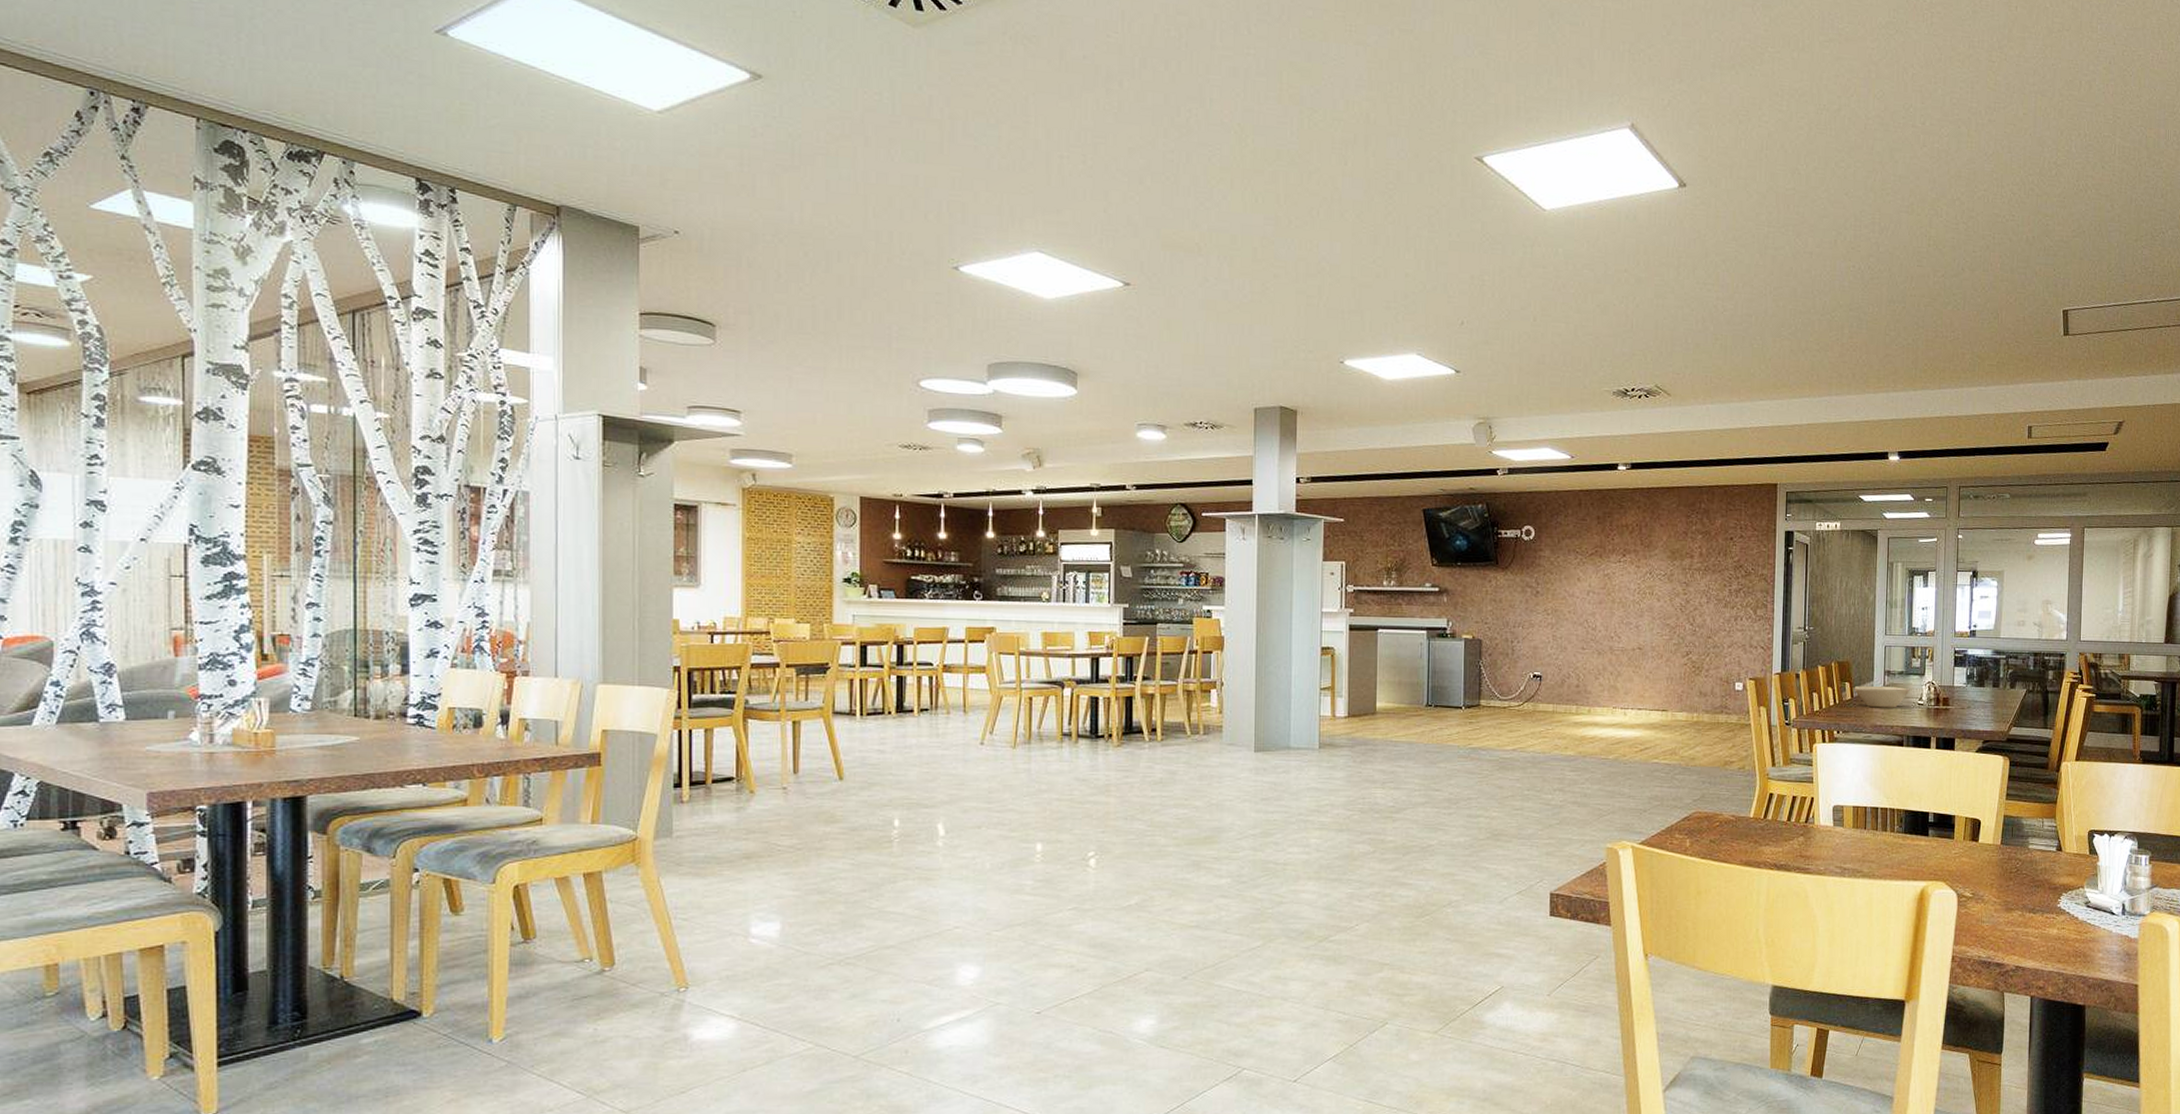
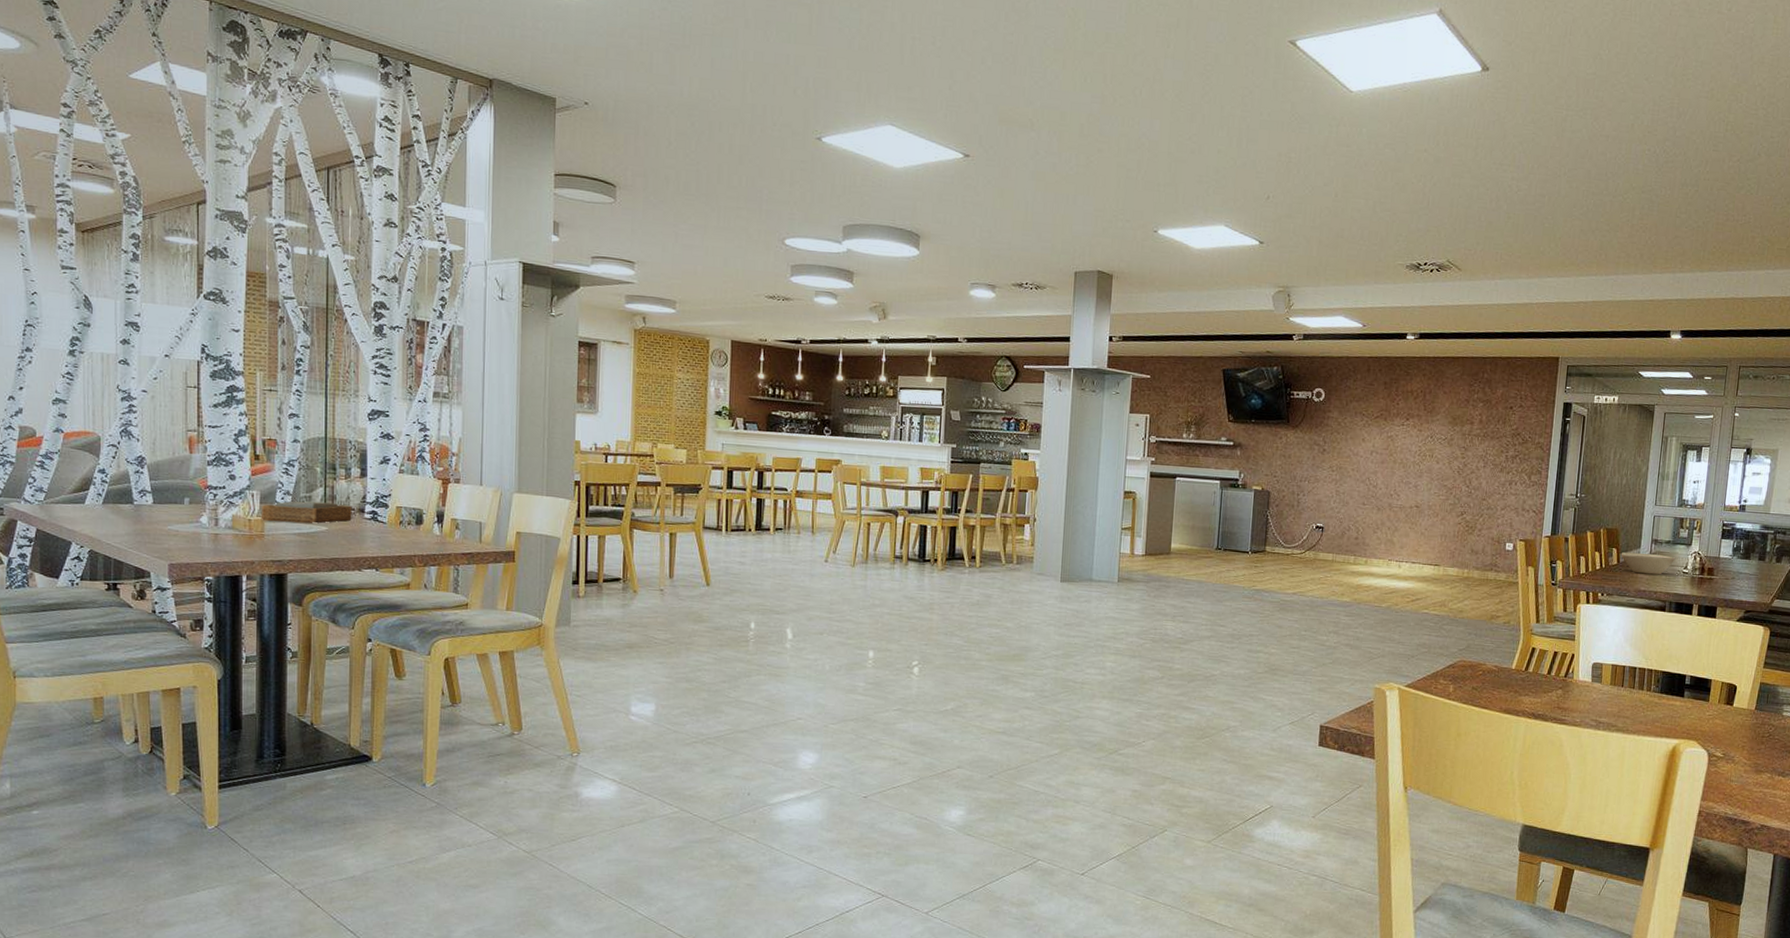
napkin holder: none [272,707,391,735] -> present [262,501,352,525]

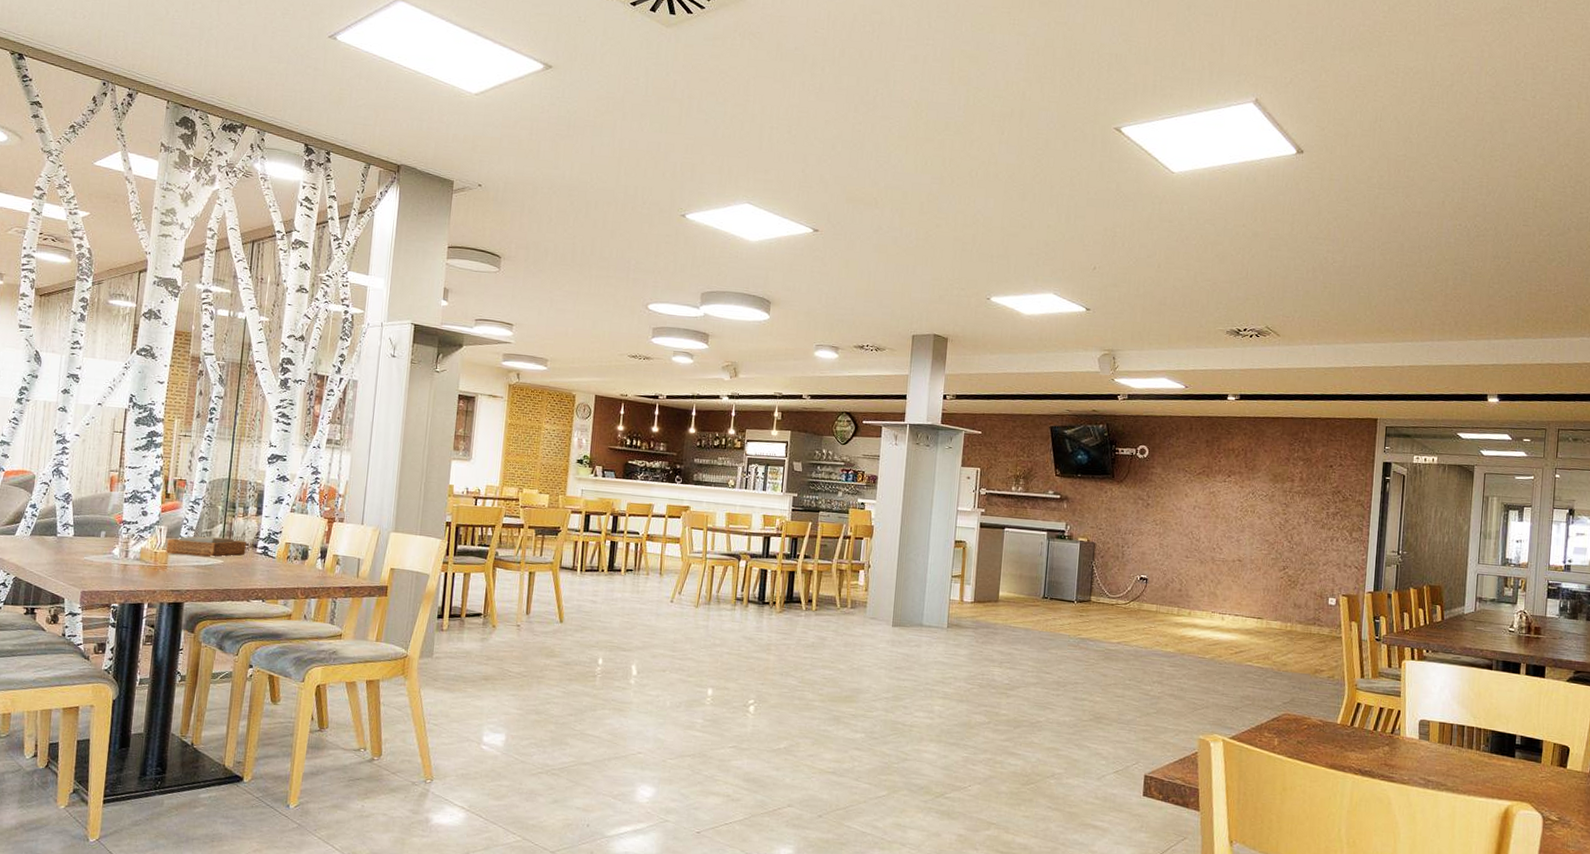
bowl: present [1621,551,1676,576] -> none [1445,609,1501,634]

